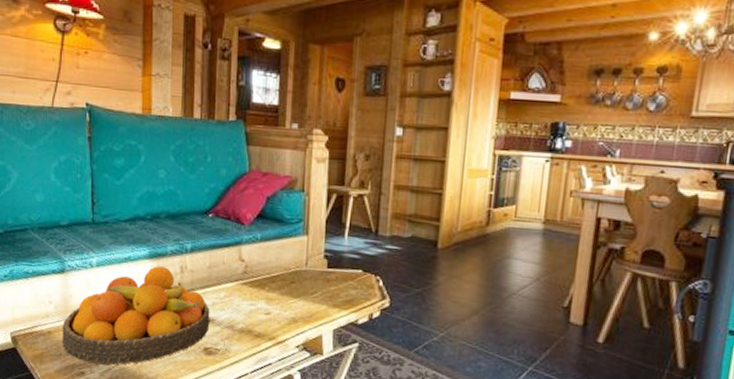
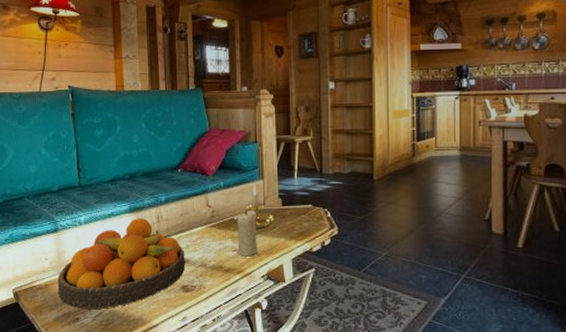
candle holder: none [269,239,318,293] -> present [233,183,275,230]
candle: none [270,269,297,323] -> present [236,210,257,257]

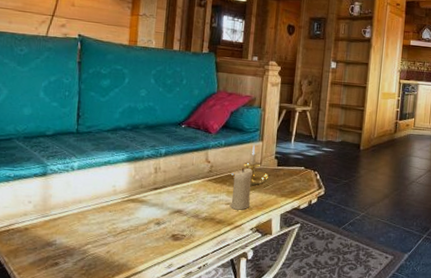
fruit bowl: present [57,218,185,310] -> none [38,168,179,255]

